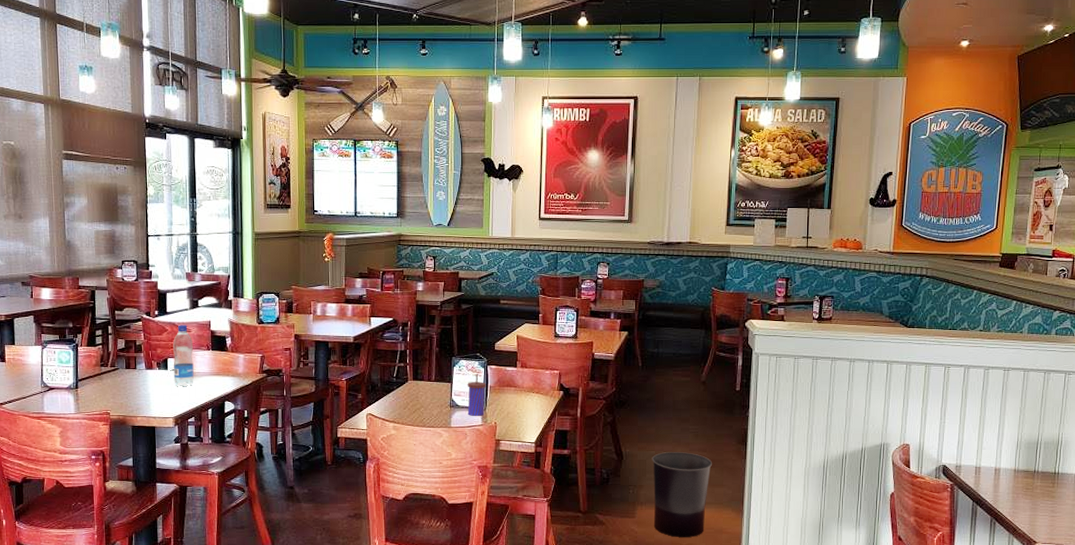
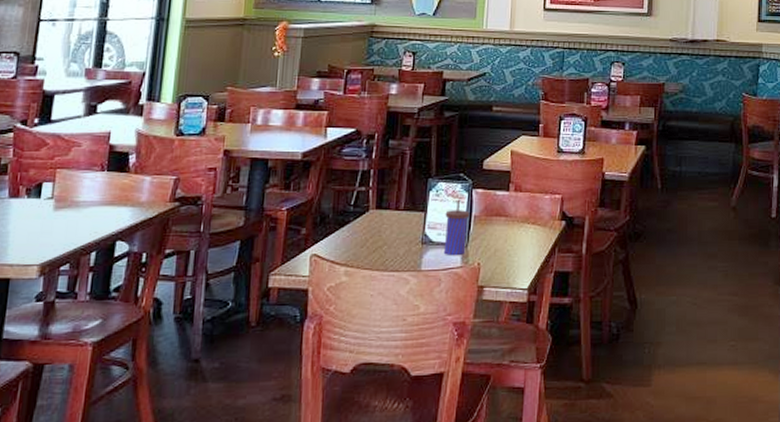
bottle: present [173,325,194,387] -> none [47,137,82,222]
waste bin: present [652,452,712,537] -> none [672,297,744,411]

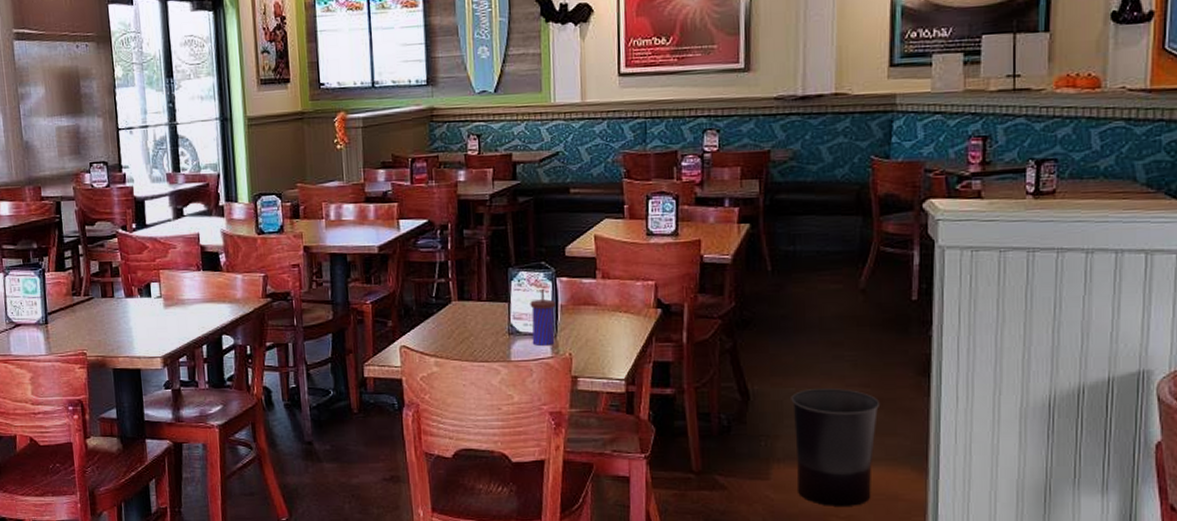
waste bin: none [672,297,744,411] -> present [791,388,879,506]

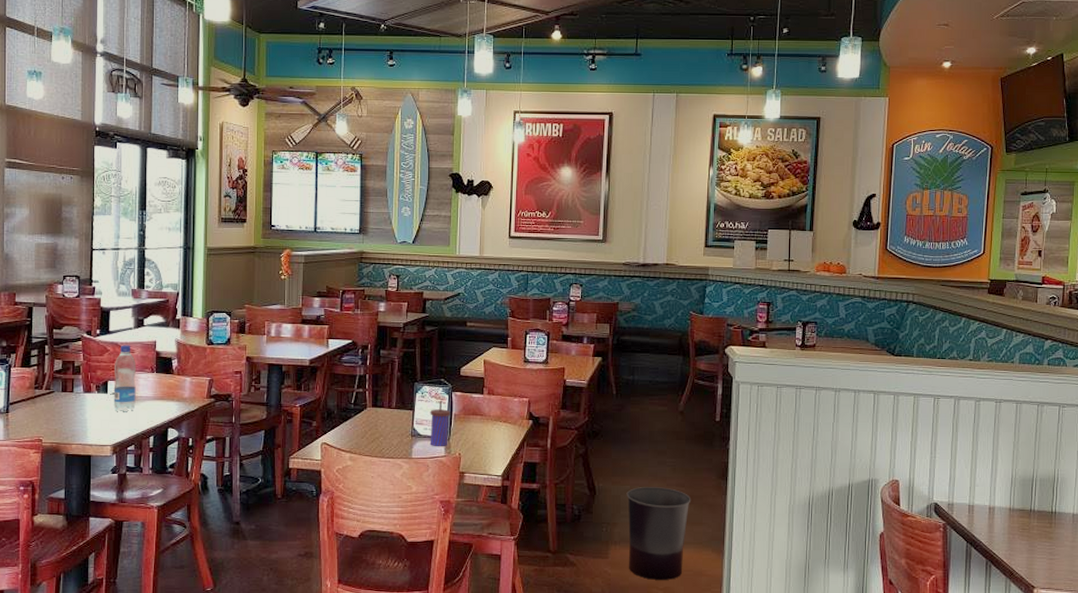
bottle: none [156,239,184,318] -> present [113,345,136,412]

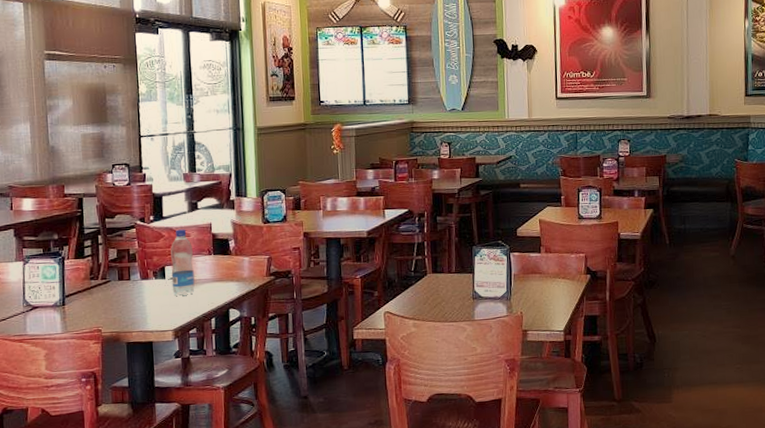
beverage cup: present [430,400,451,447] -> none [490,261,510,308]
waste bin: present [626,487,690,580] -> none [685,330,747,420]

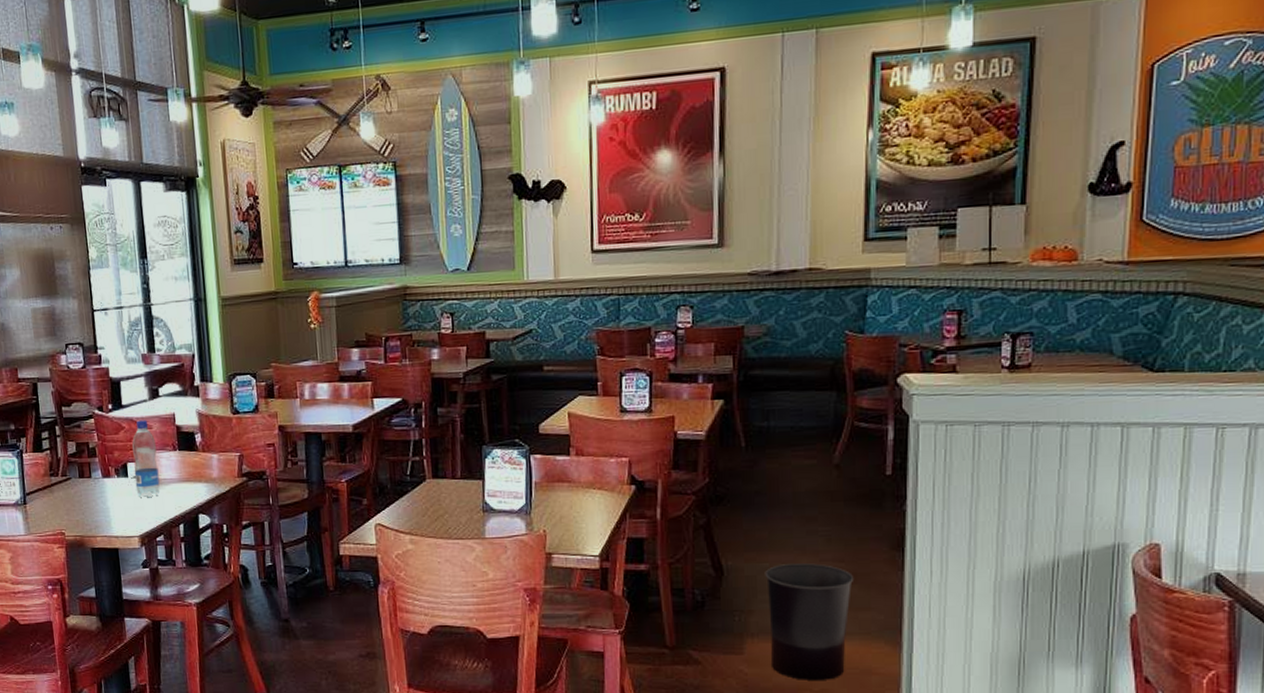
waste bin: none [685,330,747,420] -> present [764,563,853,680]

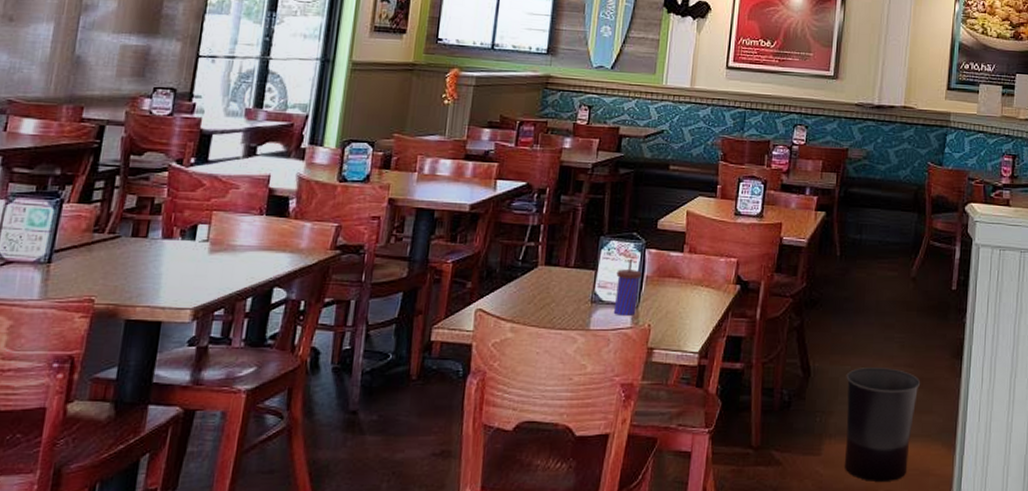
bottle: present [132,420,160,498] -> none [202,178,240,266]
beverage cup: none [504,465,530,524] -> present [613,258,642,317]

